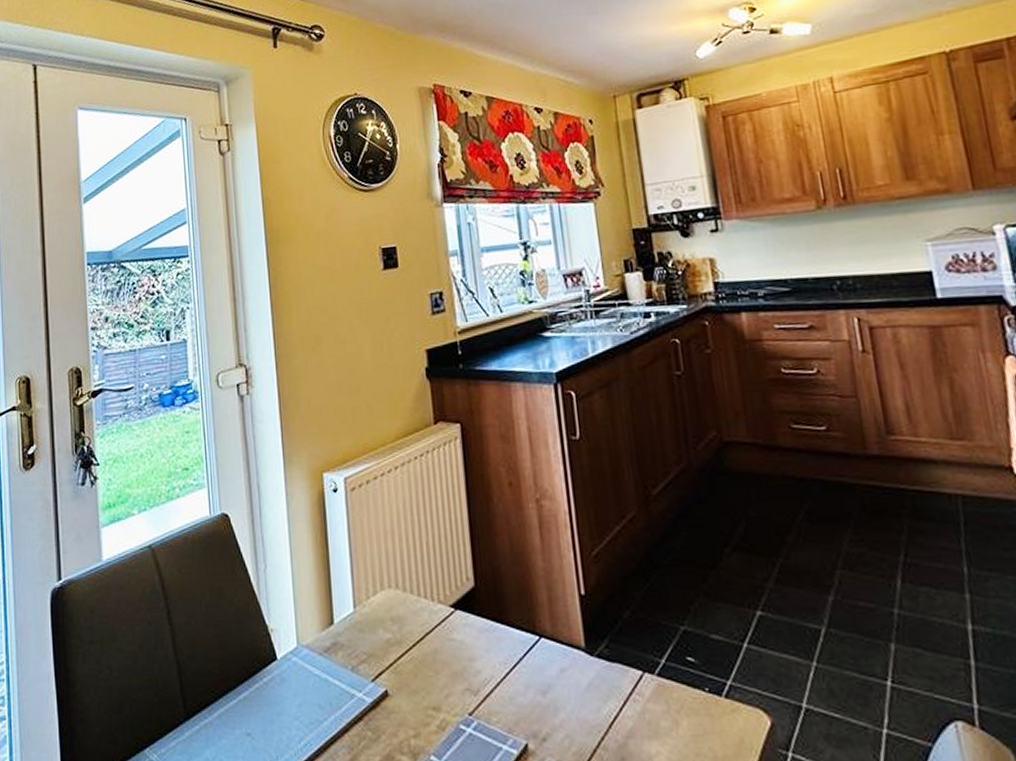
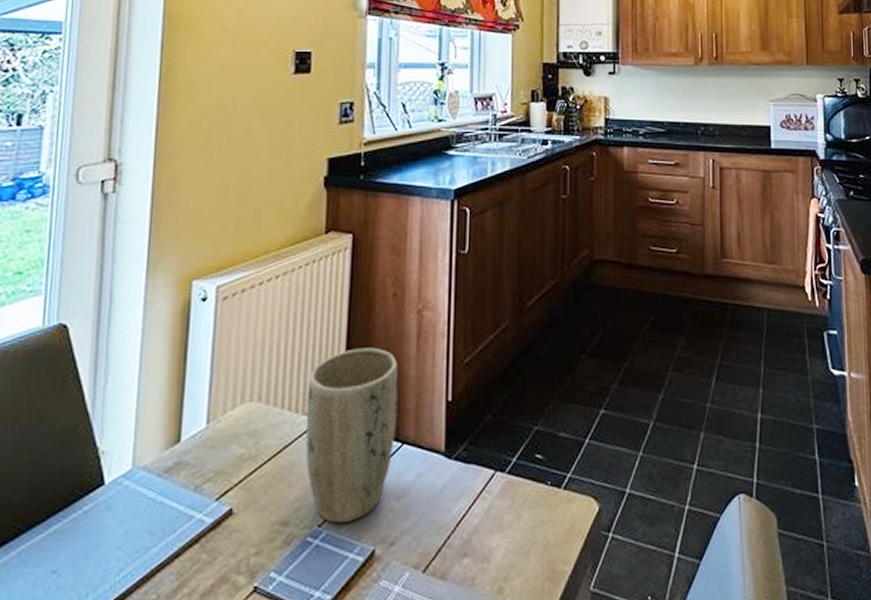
plant pot: none [439,537,532,713] -> present [305,347,399,523]

